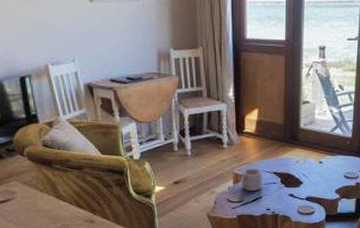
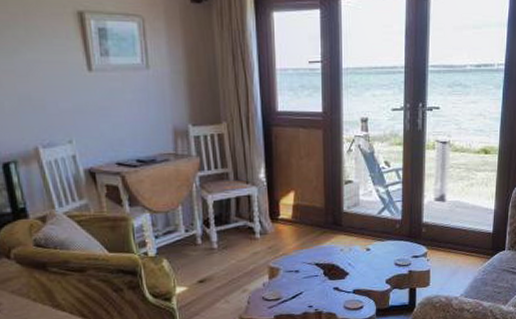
mug: present [242,168,268,191] -> none [278,259,309,287]

